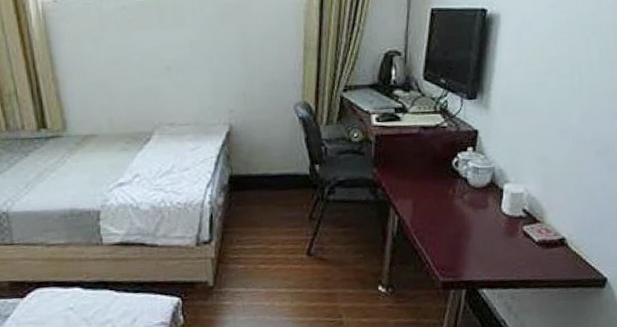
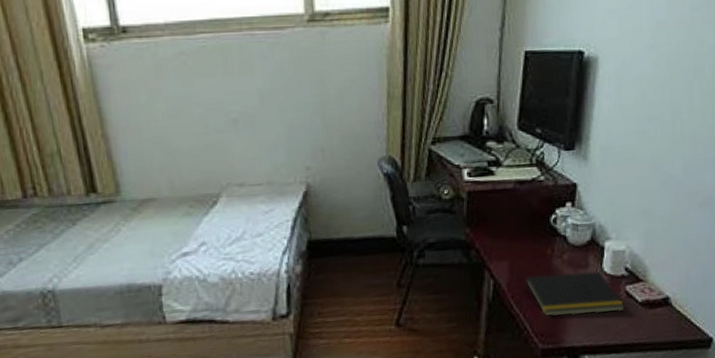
notepad: none [425,212,522,252] -> present [523,271,625,316]

